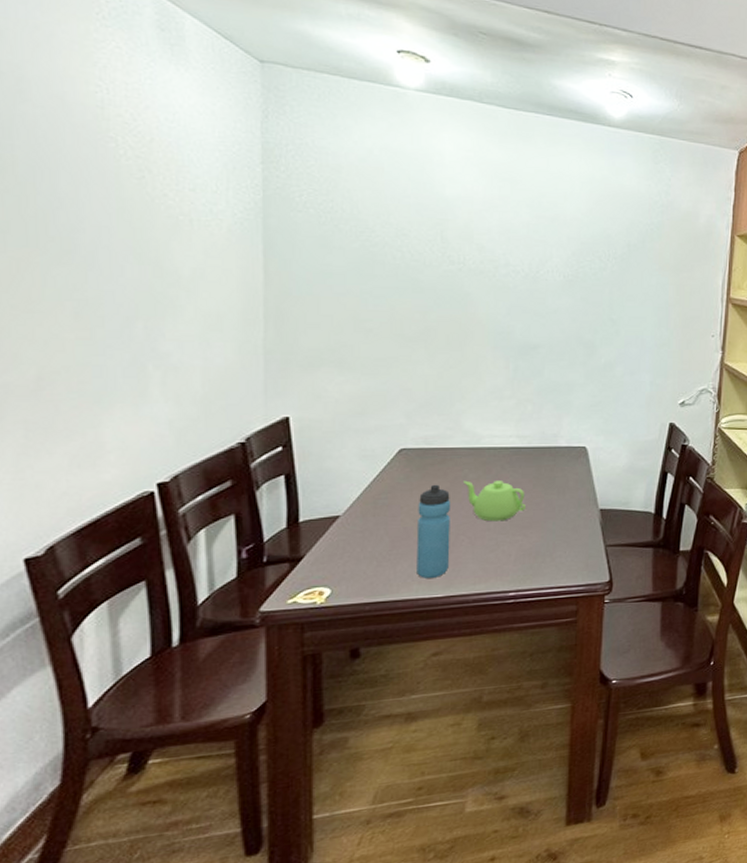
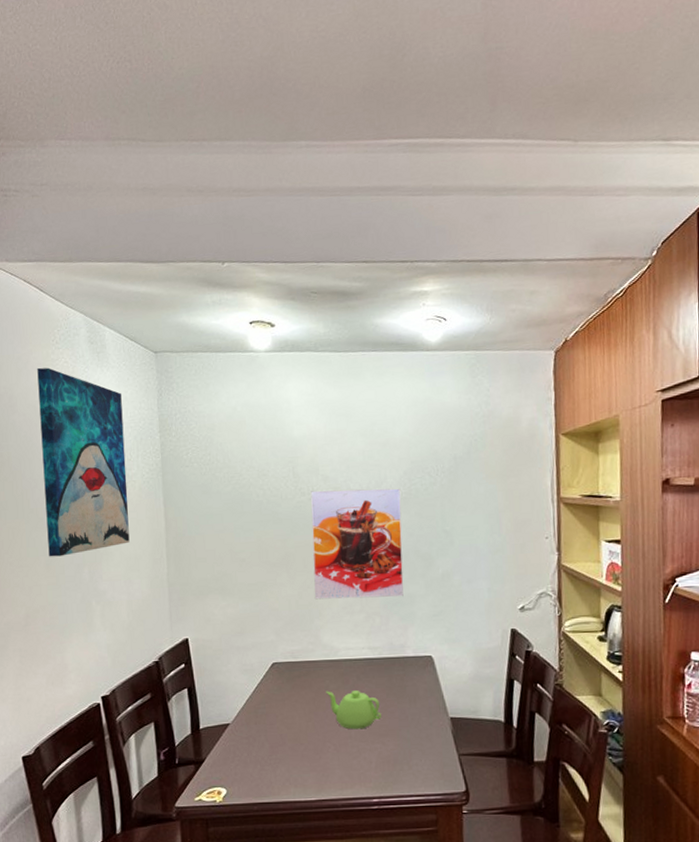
wall art: none [68,46,210,304] -> present [37,367,130,557]
water bottle: present [416,484,451,578] -> none [290,694,319,782]
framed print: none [457,260,567,385] -> present [310,488,404,600]

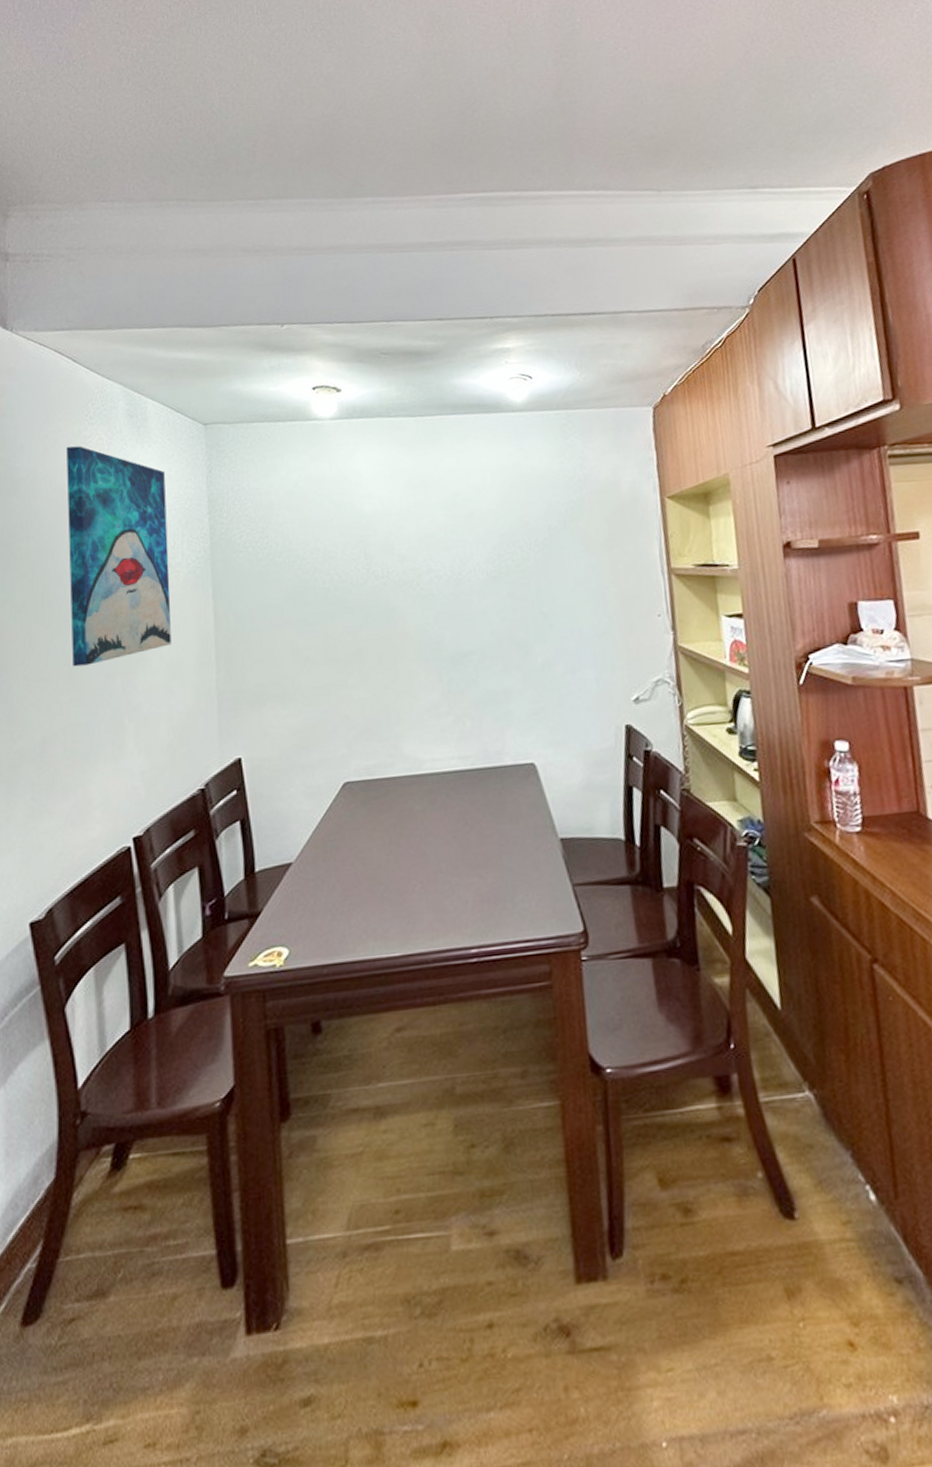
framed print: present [310,488,404,600] -> none [385,565,498,702]
teapot: present [326,690,381,730] -> none [409,811,477,862]

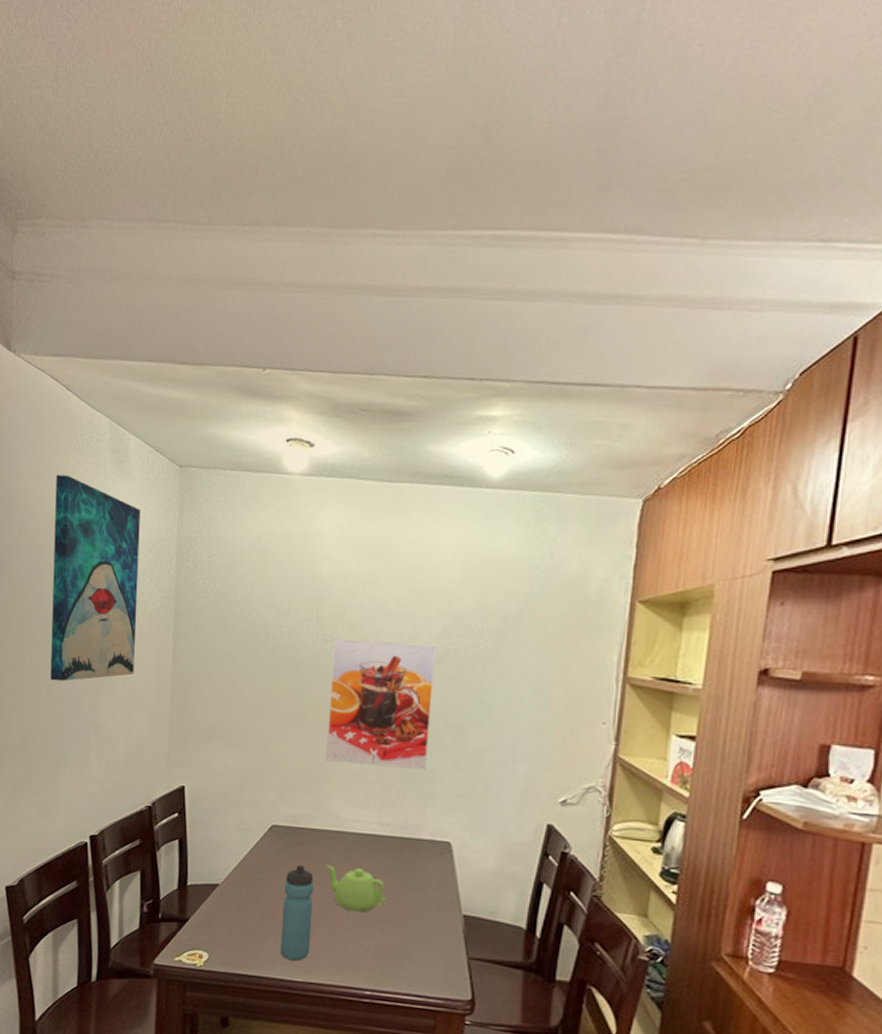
water bottle: none [366,820,404,934] -> present [280,864,314,961]
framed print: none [385,565,498,702] -> present [325,639,437,771]
teapot: none [409,811,477,862] -> present [326,864,385,913]

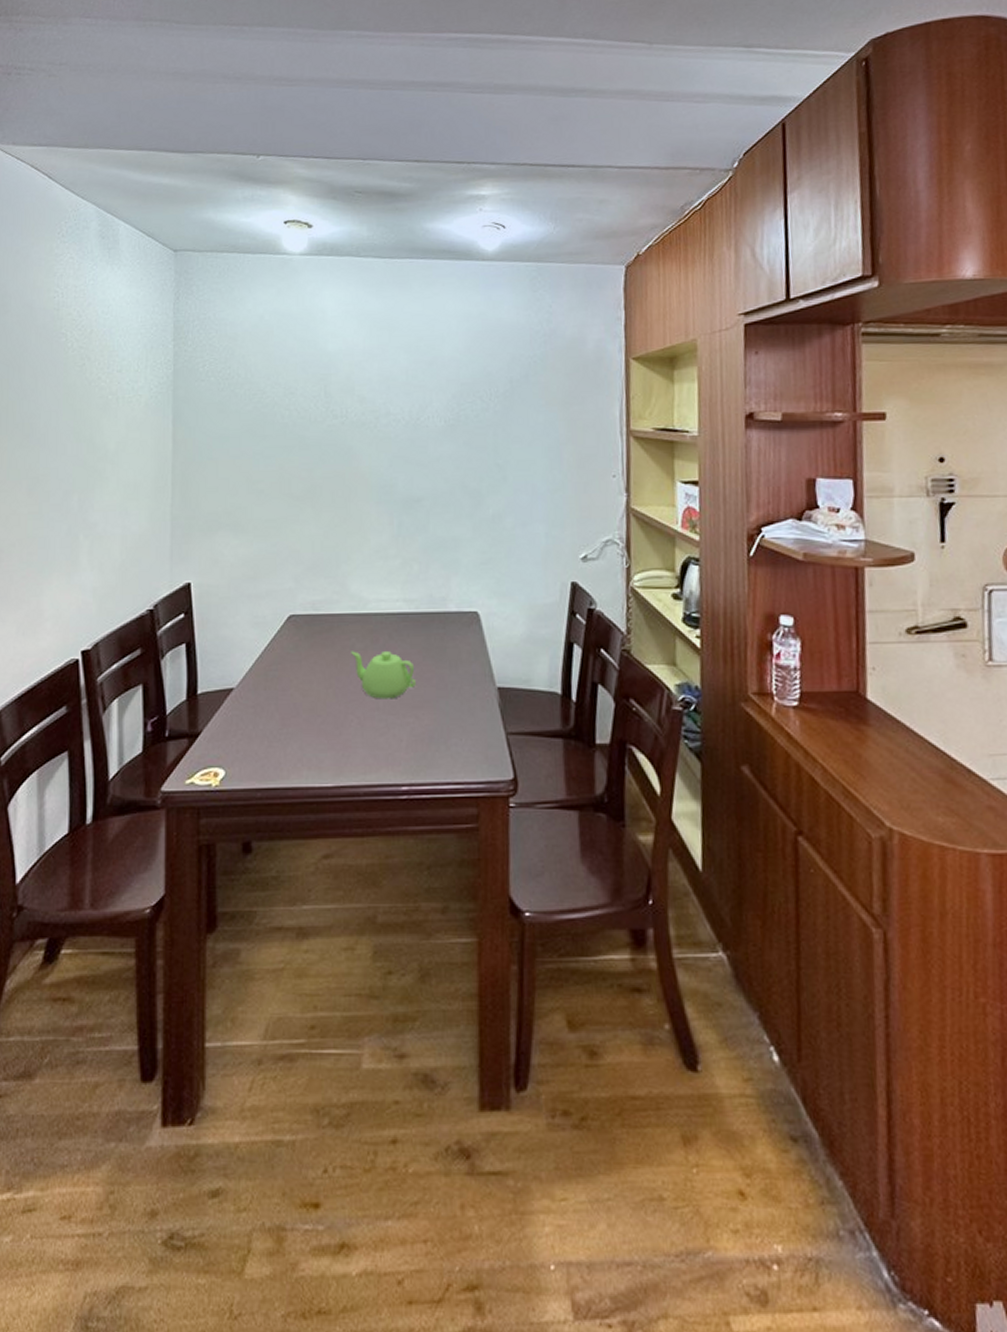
wall art: present [50,474,140,681] -> none [32,262,132,481]
water bottle: present [280,864,314,961] -> none [306,654,340,763]
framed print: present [325,639,437,771] -> none [342,412,448,541]

